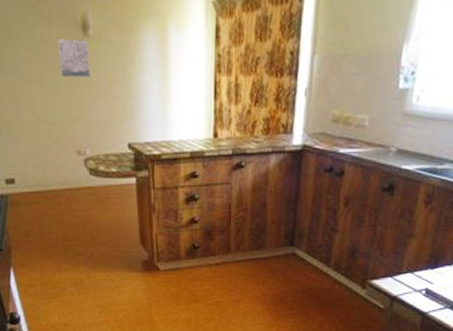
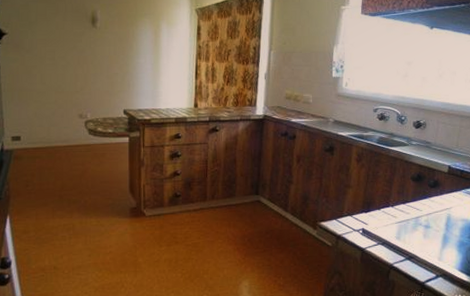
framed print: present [57,38,91,78] -> none [70,28,96,58]

